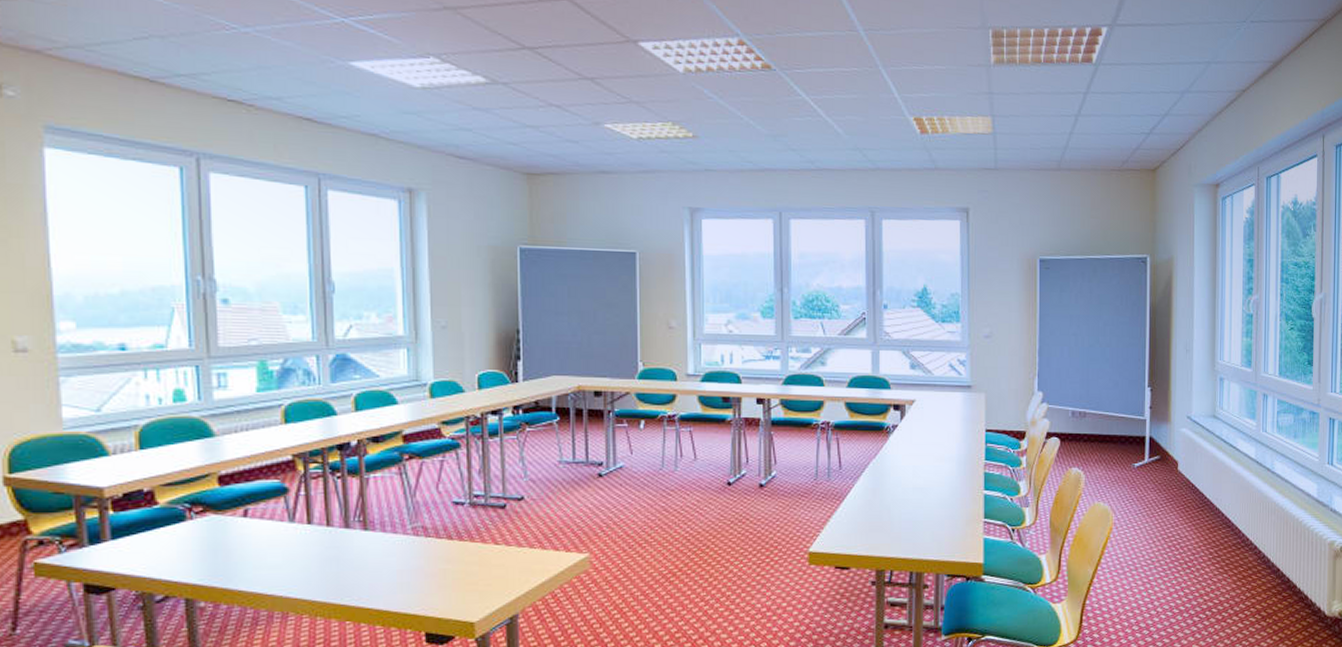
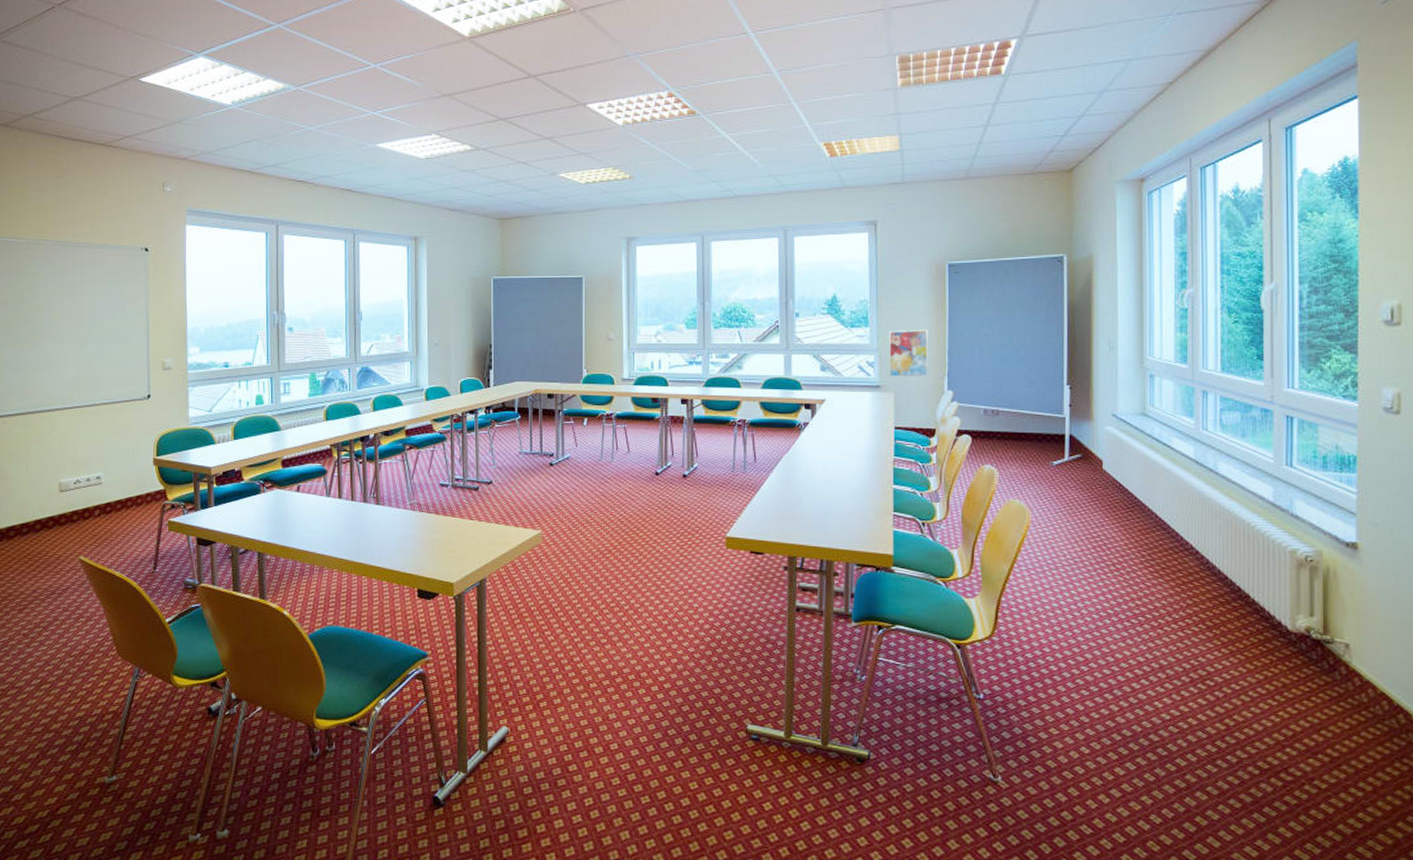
wall art: none [981,326,1020,378] -> present [889,329,929,378]

